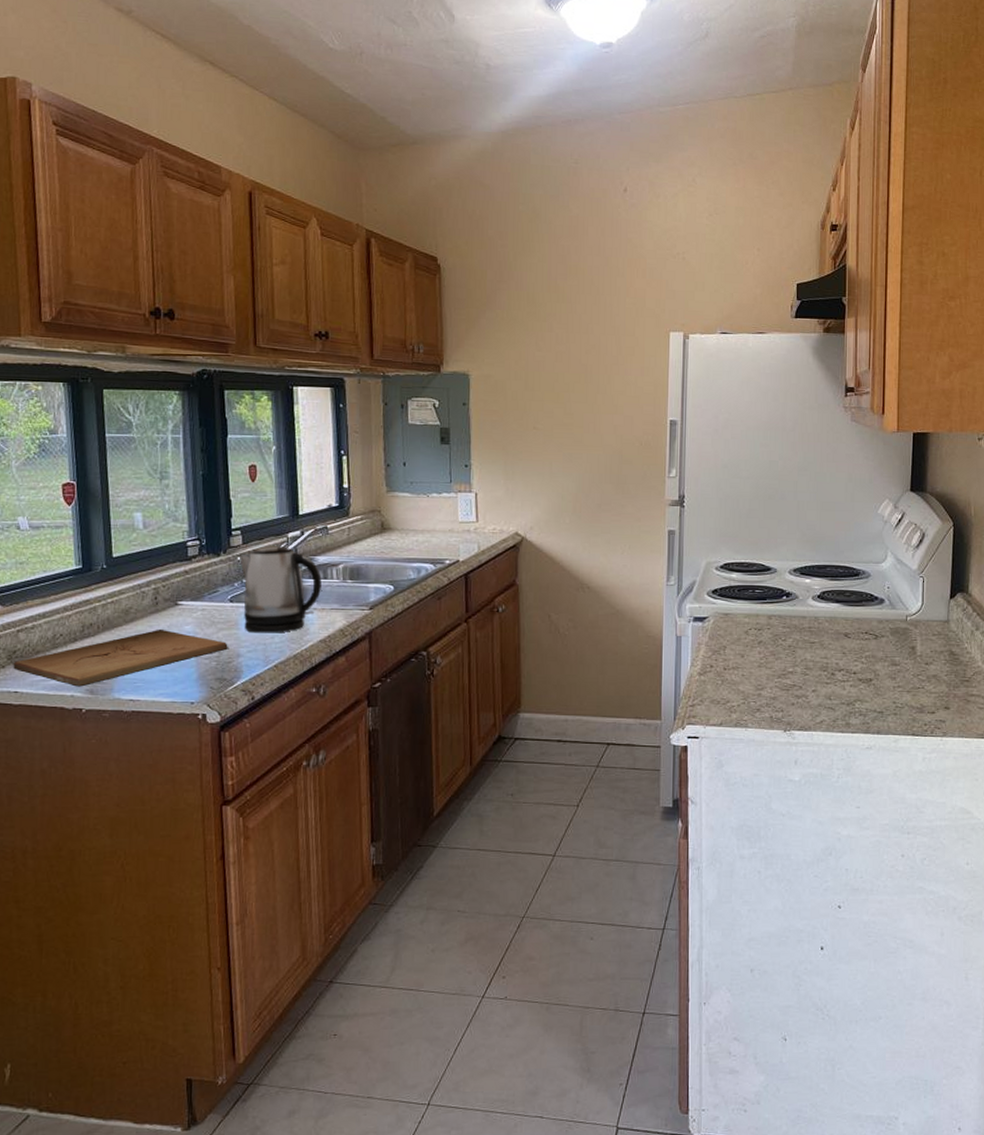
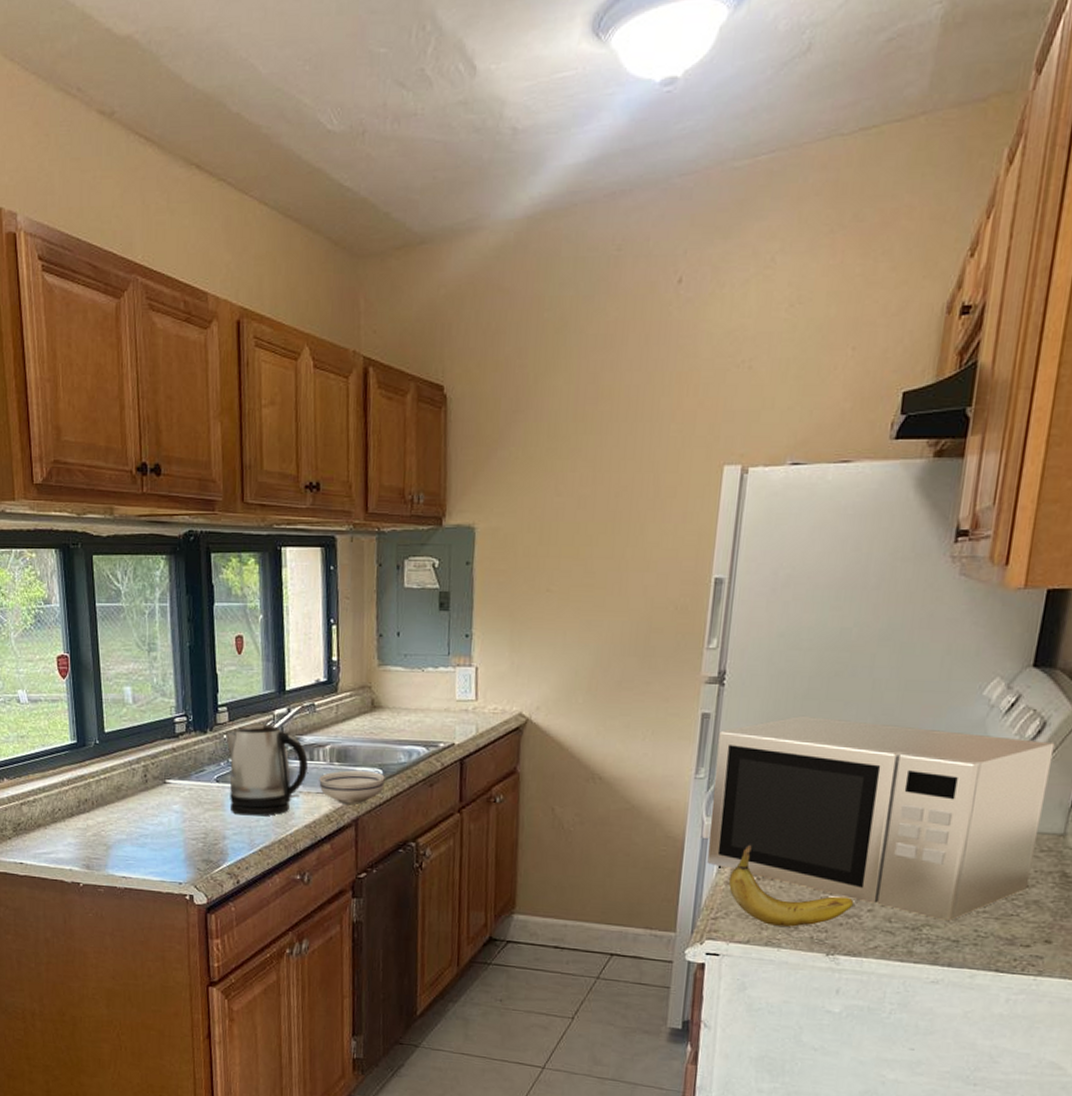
cutting board: present [13,628,228,687] -> none [18,807,214,862]
bowl: none [333,587,396,618] -> present [319,770,385,804]
microwave: none [682,531,933,697] -> present [707,715,1055,922]
fruit: none [702,639,802,709] -> present [729,844,855,927]

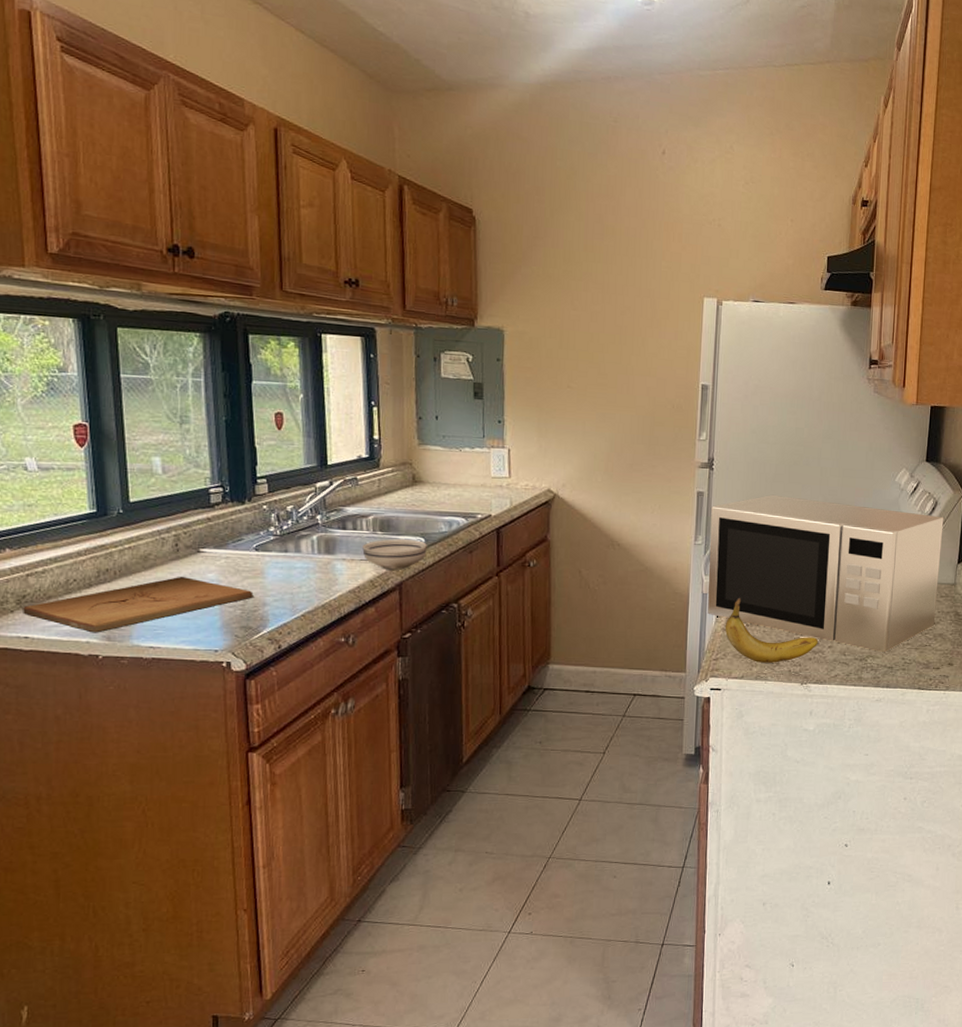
cutting board: none [18,807,214,862] -> present [23,576,254,633]
kettle: present [226,723,308,816] -> none [265,495,351,583]

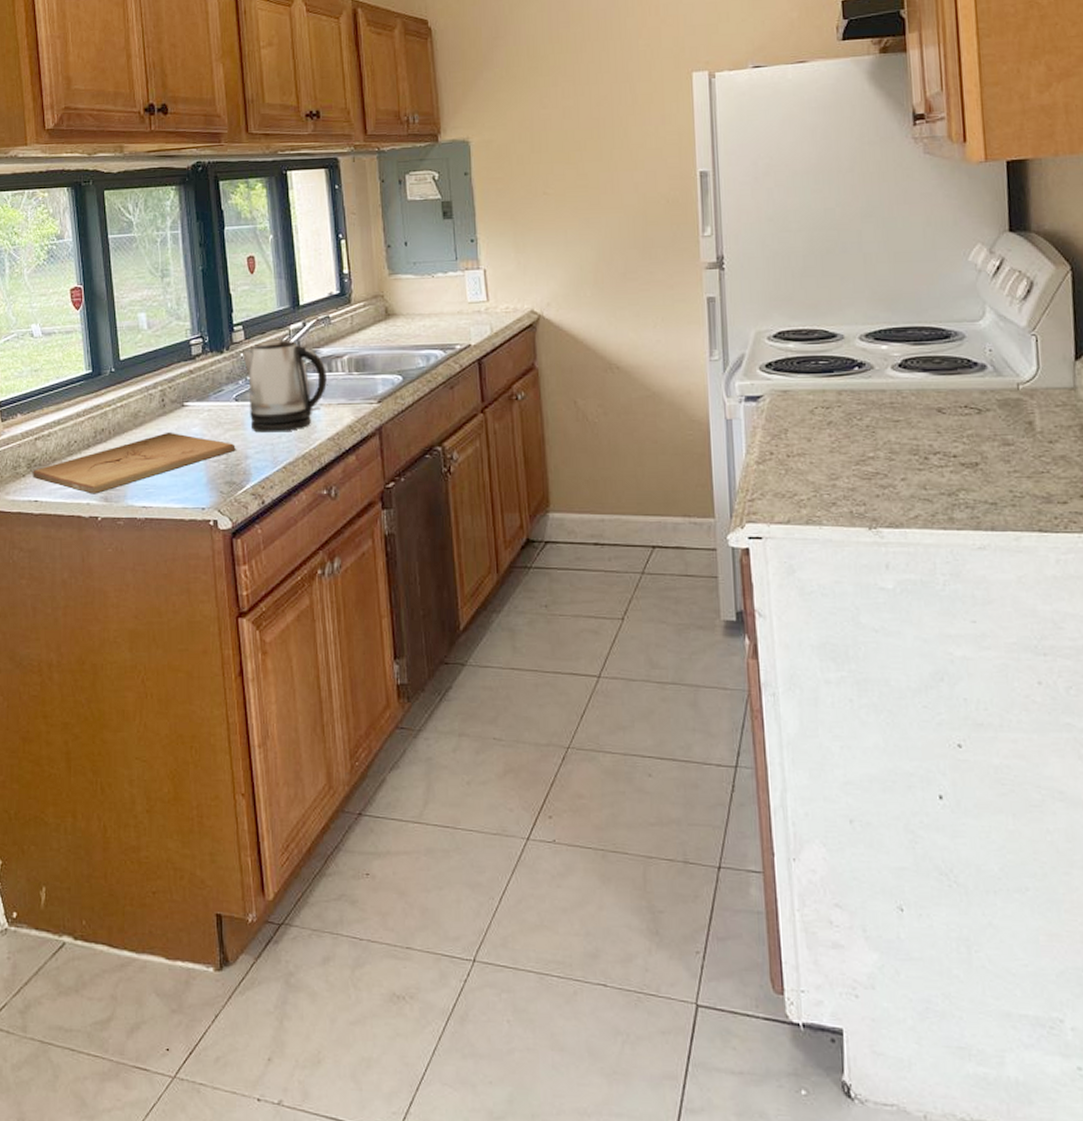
kettle: none [265,495,351,583] -> present [243,340,327,433]
bowl: present [362,539,427,570] -> none [339,378,405,413]
microwave: present [708,494,944,653] -> none [727,292,1052,484]
fruit: present [725,597,819,663] -> none [760,421,887,503]

